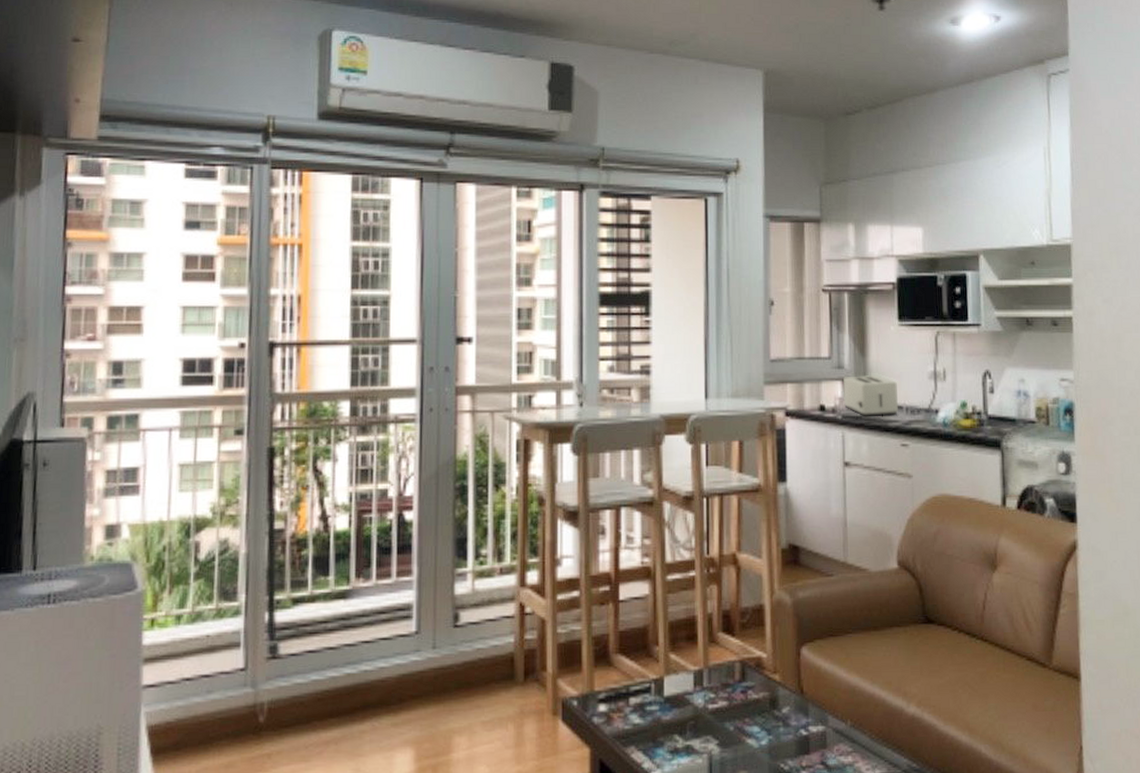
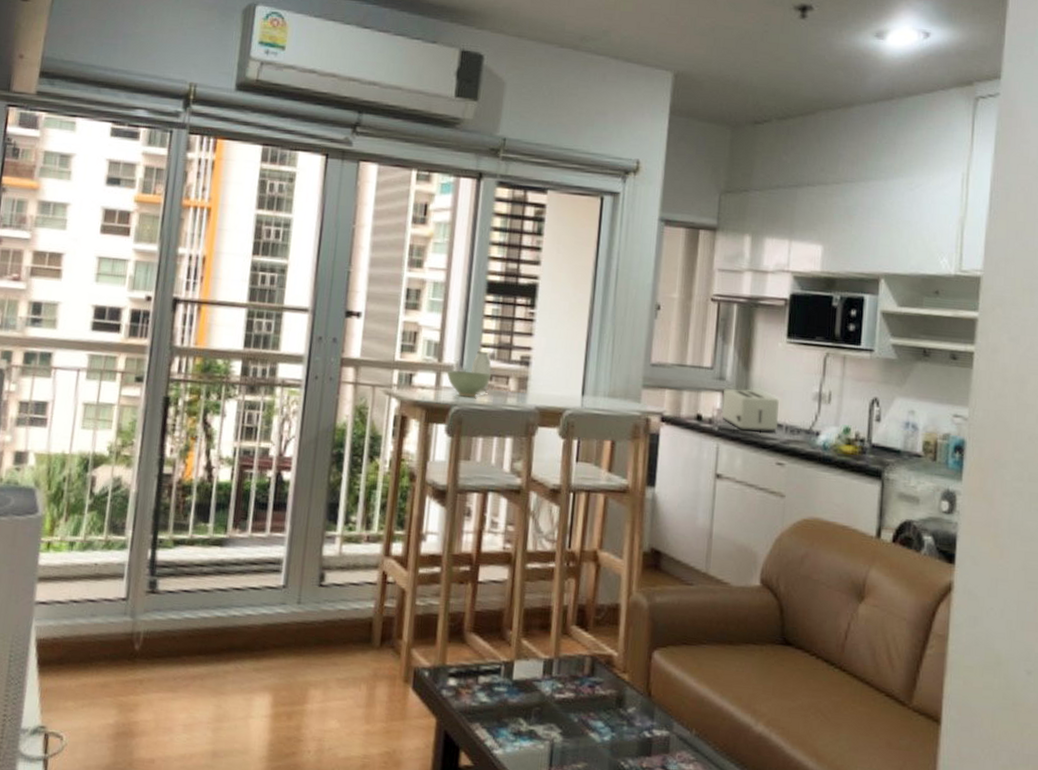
bowl: none [567,386,613,413] -> present [447,370,492,397]
vase: none [591,365,613,409] -> present [471,351,492,395]

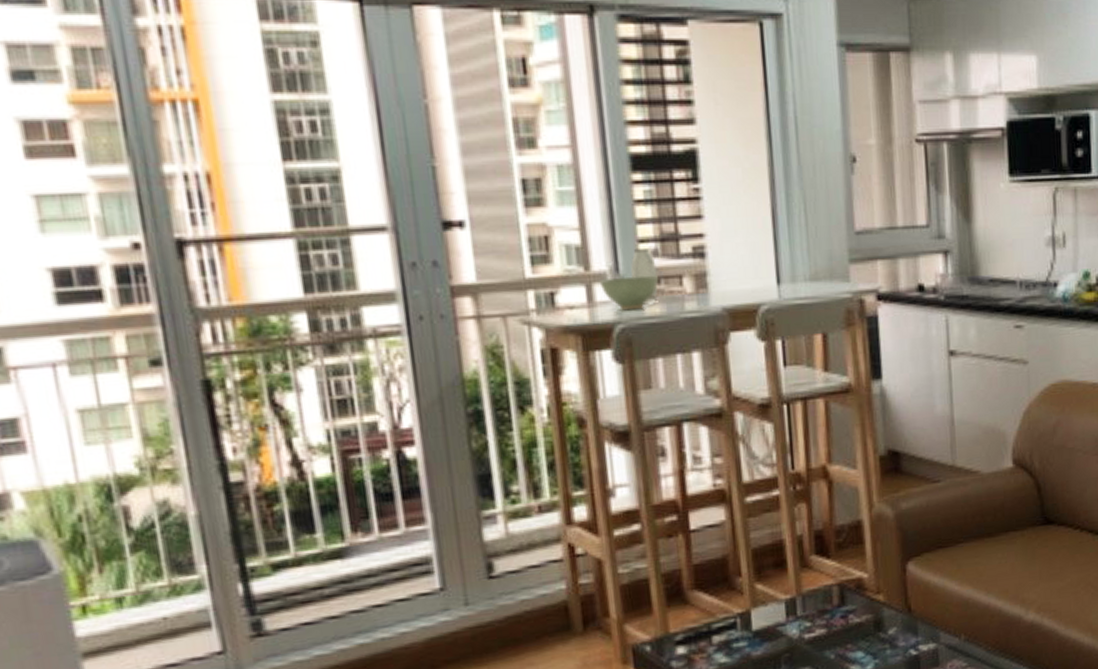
toaster: present [721,389,779,434] -> none [945,244,1012,296]

